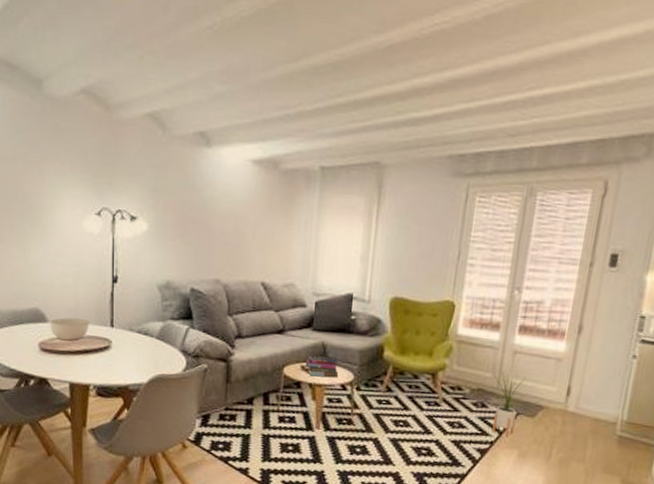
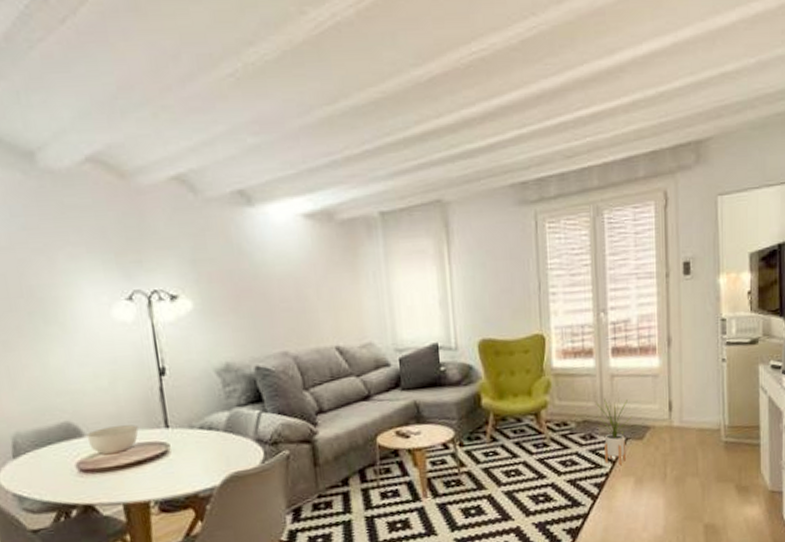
books: present [305,355,338,378] -> none [399,415,437,441]

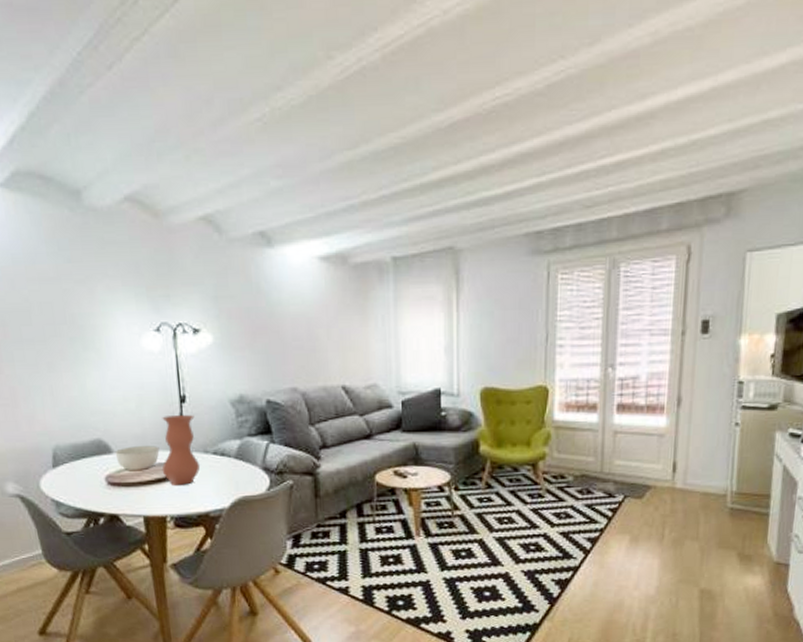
vase: none [139,388,186,467] -> present [162,415,201,485]
house plant: present [596,399,632,466] -> none [596,455,633,523]

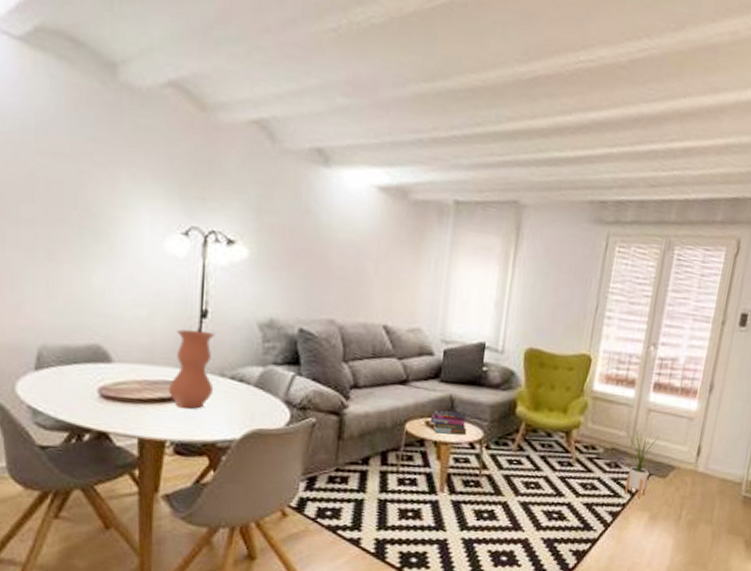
bowl: present [115,446,160,473] -> none [114,358,169,388]
books: none [397,458,433,481] -> present [430,410,467,435]
house plant: none [596,455,633,523] -> present [624,431,660,500]

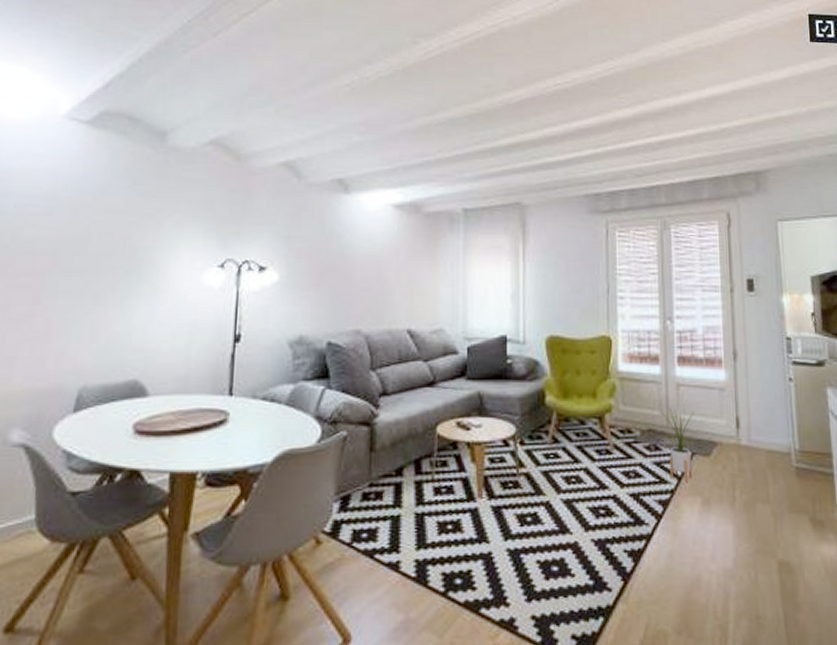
vase: present [168,329,215,409] -> none [201,356,247,435]
books: present [430,410,467,435] -> none [460,408,498,433]

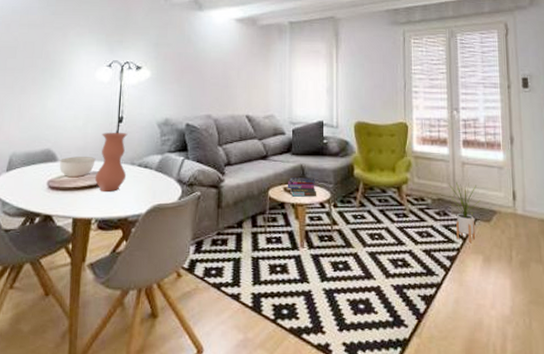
bowl: none [150,389,203,419] -> present [59,156,96,179]
vase: none [201,356,247,435] -> present [94,133,128,192]
books: none [460,408,498,433] -> present [287,177,316,197]

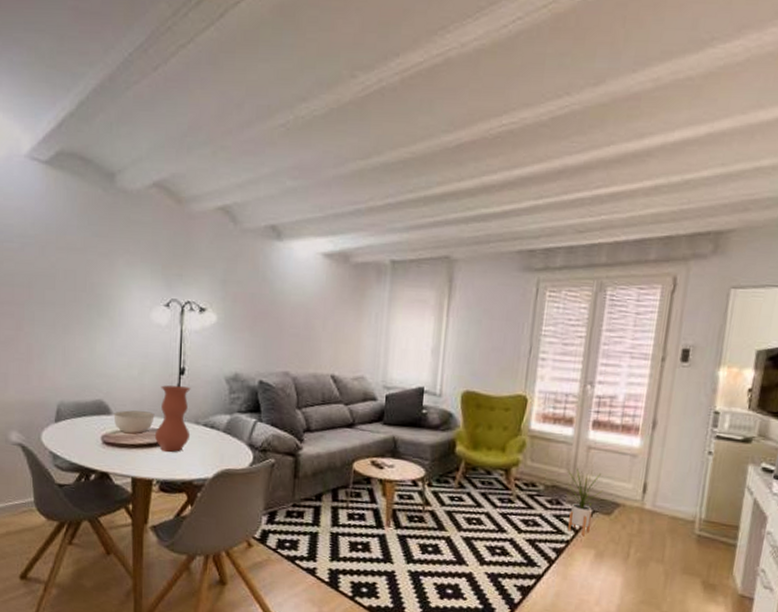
books: present [287,177,316,197] -> none [375,450,409,473]

